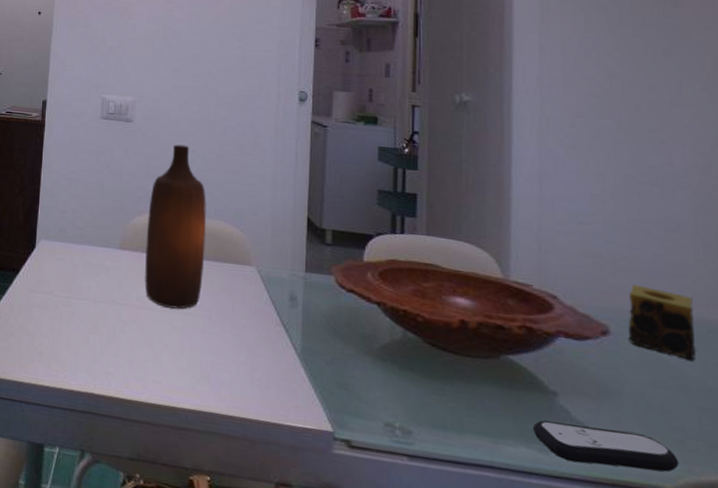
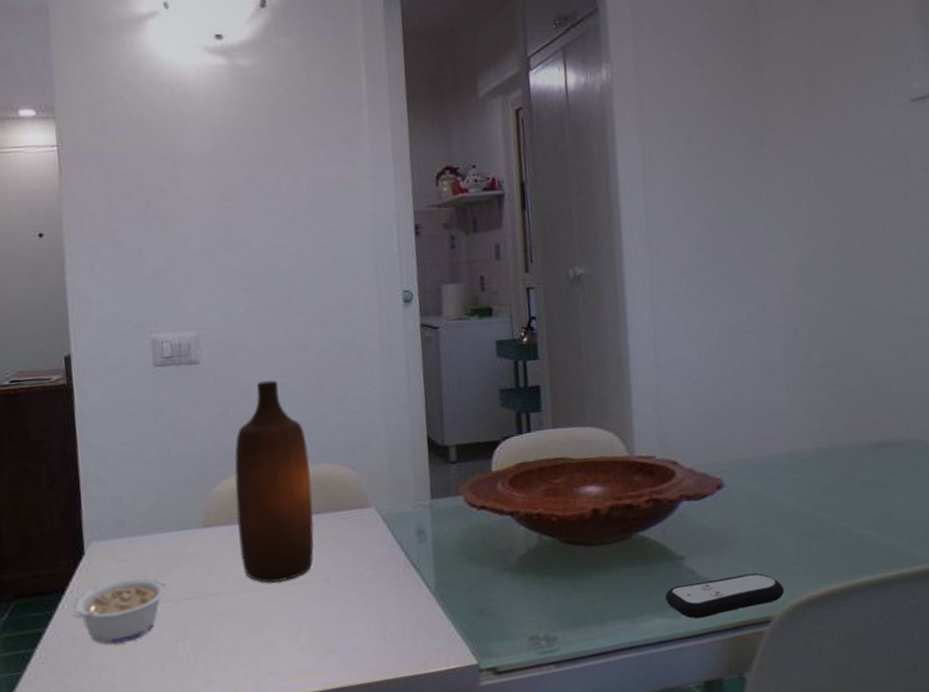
legume: none [22,273,88,323] -> present [73,577,167,645]
candle: present [628,284,695,361] -> none [737,432,792,493]

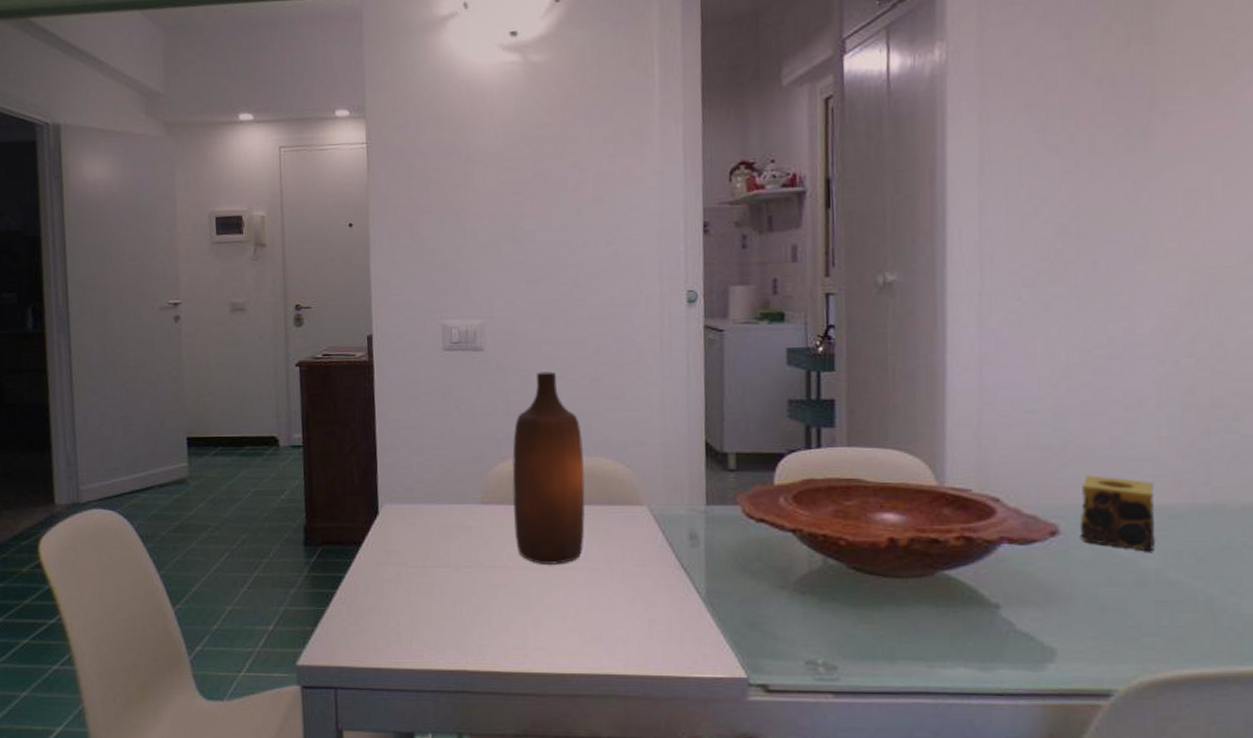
legume: present [73,577,167,645] -> none [367,541,448,598]
remote control: present [664,573,785,619] -> none [972,636,1133,677]
candle: none [737,432,792,493] -> present [1079,475,1154,552]

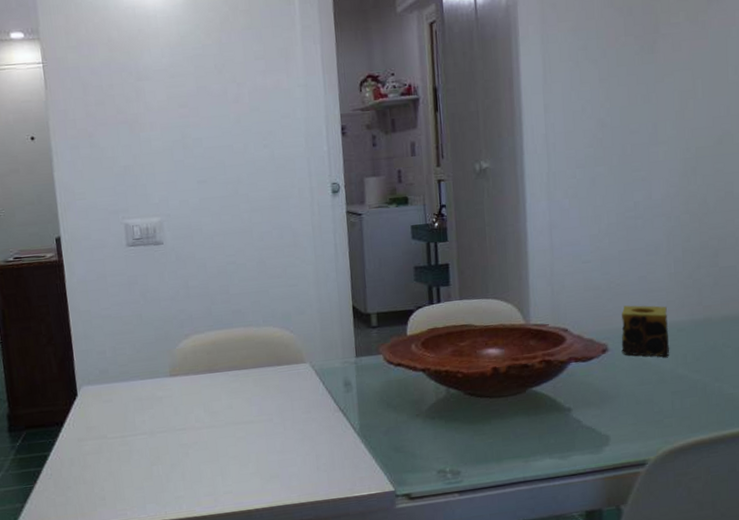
bottle: present [512,371,586,564] -> none [194,258,260,422]

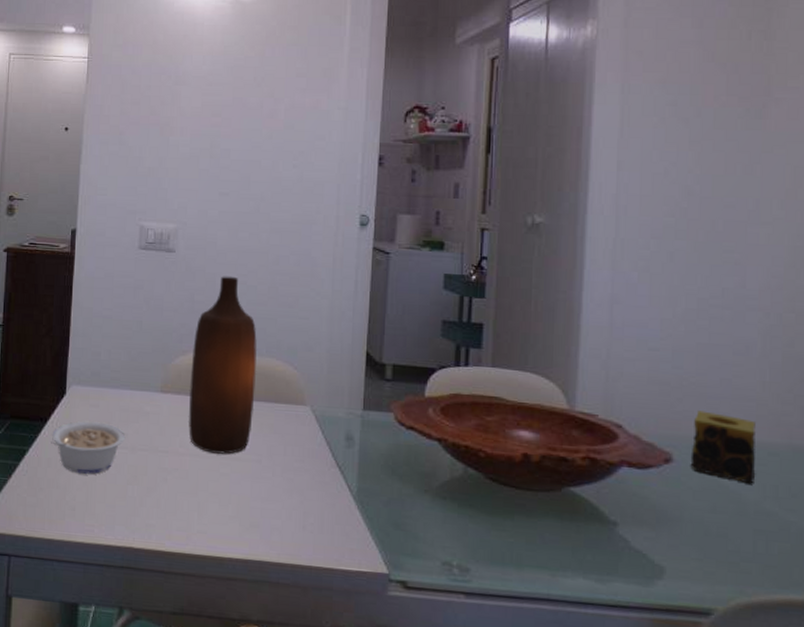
legume: none [70,414,143,467] -> present [51,421,126,474]
bottle: none [194,258,260,422] -> present [188,276,257,454]

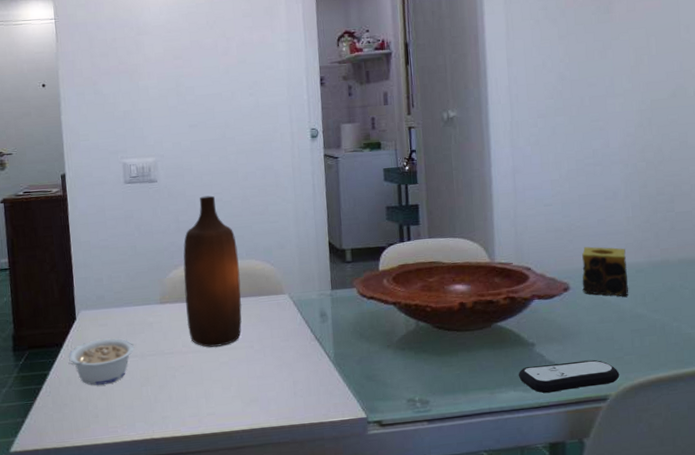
remote control: none [591,551,732,595] -> present [518,359,620,394]

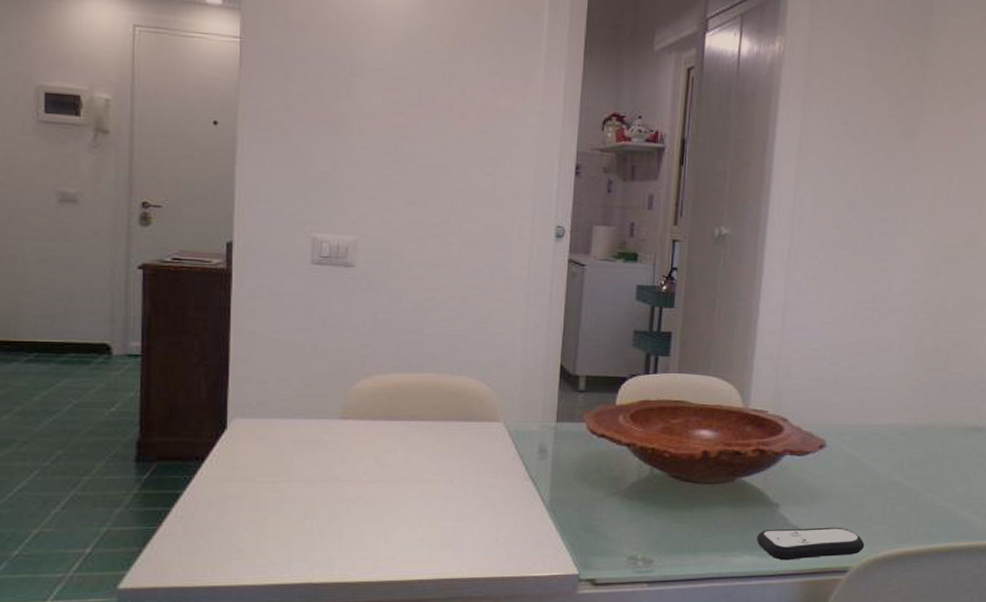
legume: present [68,338,135,386] -> none [210,456,301,514]
bottle: present [183,195,242,347] -> none [372,292,448,478]
candle: present [582,246,628,297] -> none [839,401,891,460]

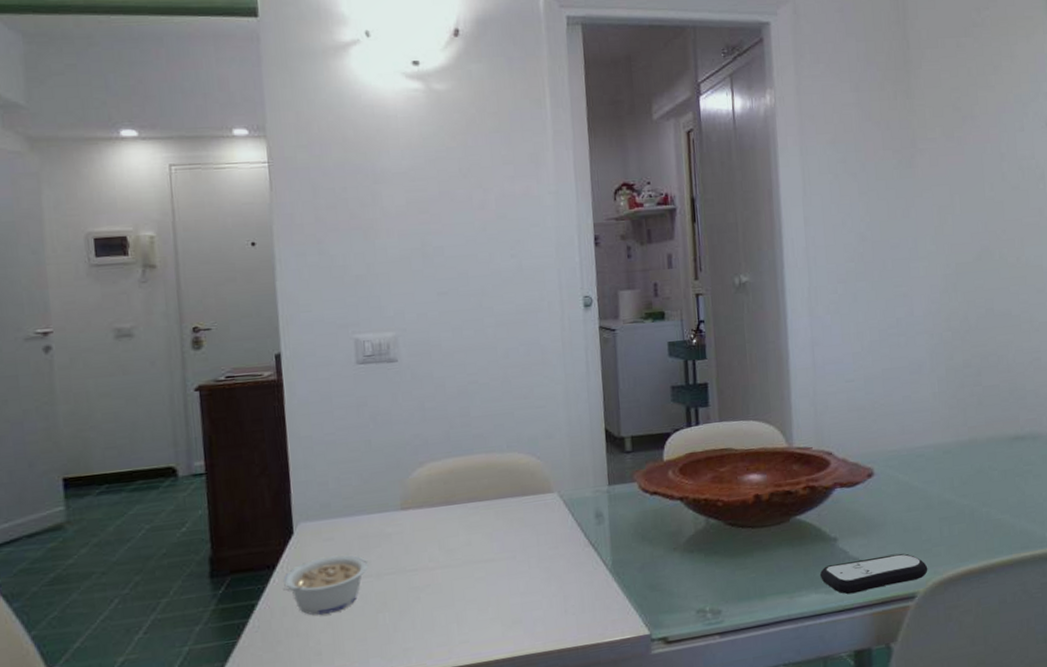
legume: none [210,456,301,514] -> present [283,554,369,616]

